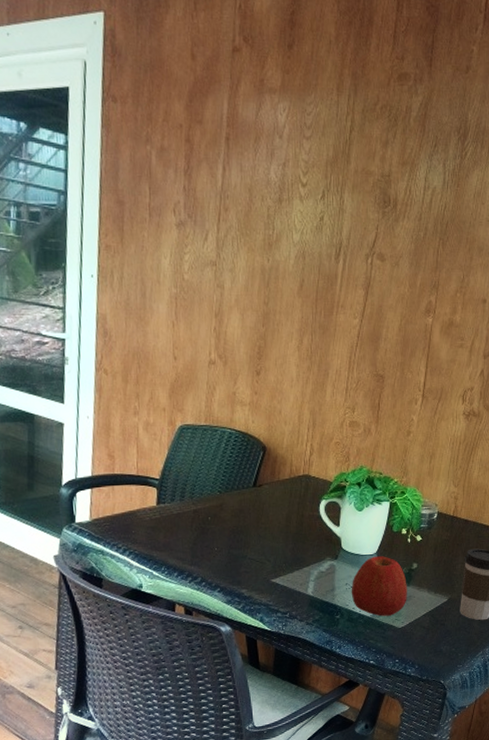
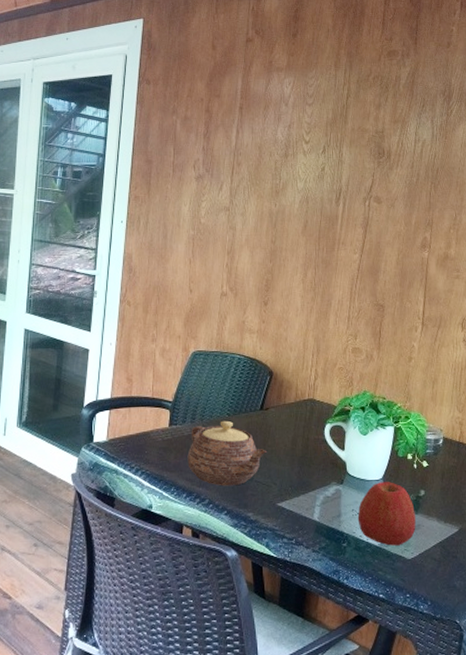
teapot: none [177,498,261,564] -> present [187,420,268,486]

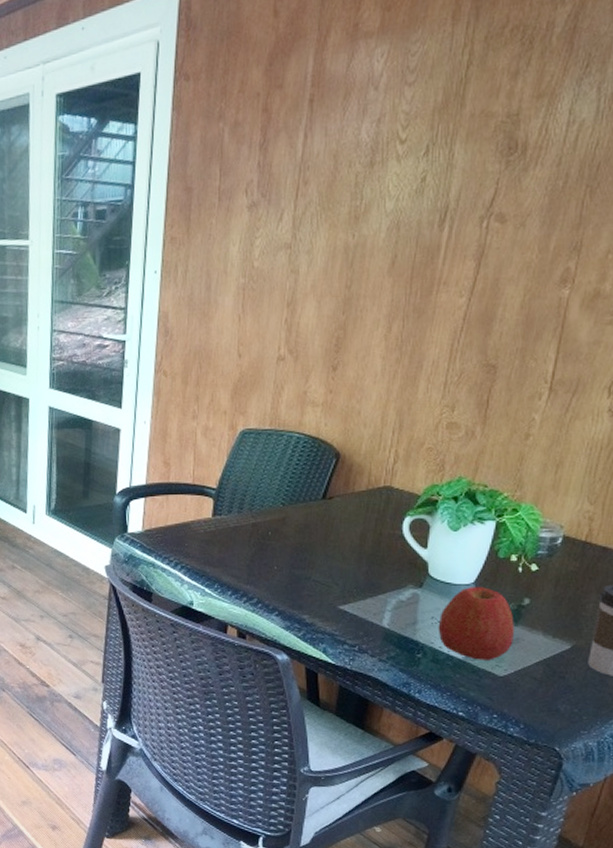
teapot: present [187,420,268,486] -> none [233,511,329,585]

